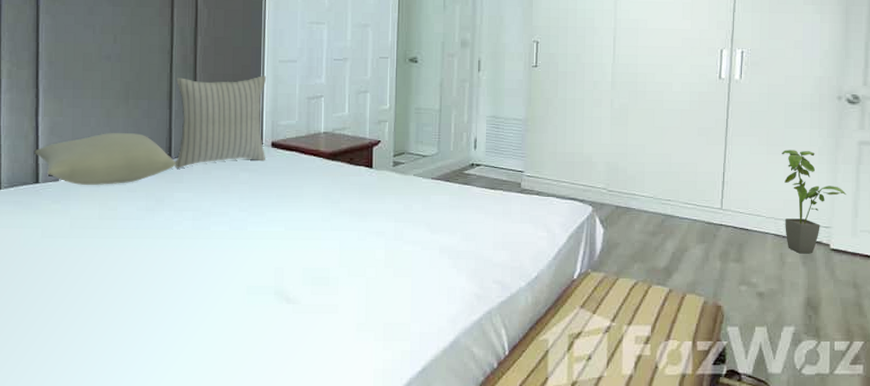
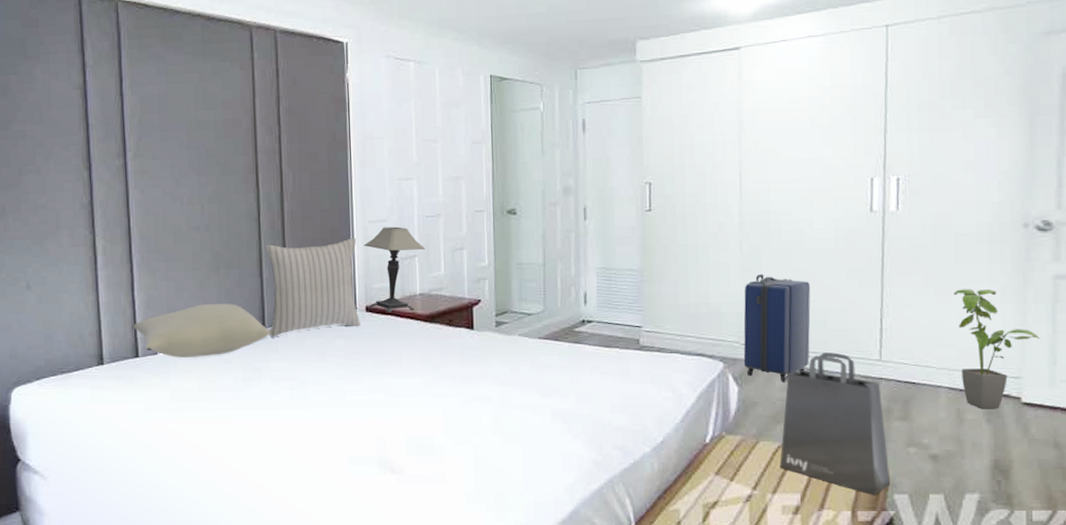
table lamp: none [272,67,332,149] -> present [363,226,426,313]
suitcase: none [609,128,667,226] -> present [743,274,811,382]
shopping bag: none [635,201,725,328] -> present [779,352,891,496]

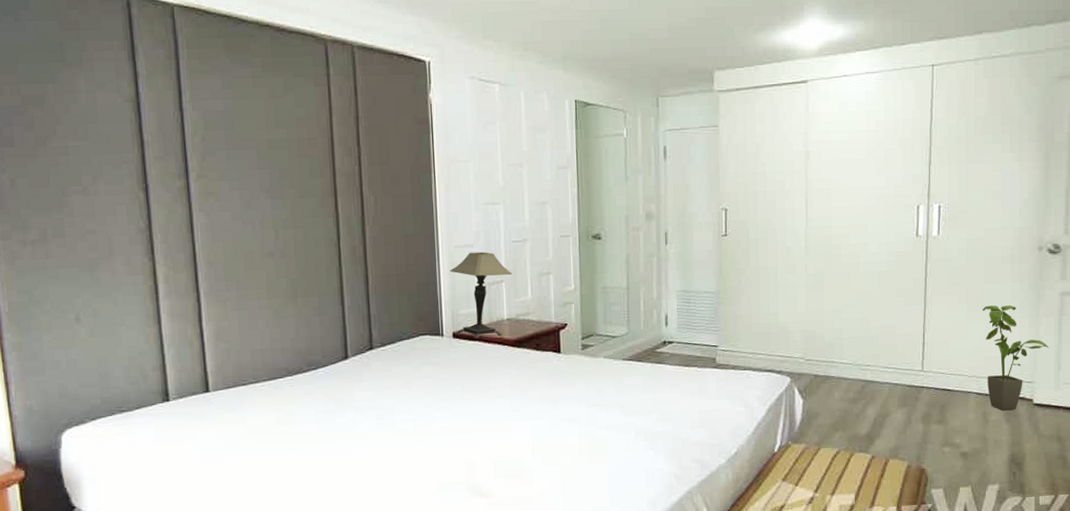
pillow: present [133,303,270,358] -> none [201,333,353,391]
pillow: present [265,238,360,338] -> none [346,263,447,367]
suitcase: present [743,274,811,382] -> none [807,294,865,394]
shopping bag: present [779,352,891,496] -> none [837,365,929,492]

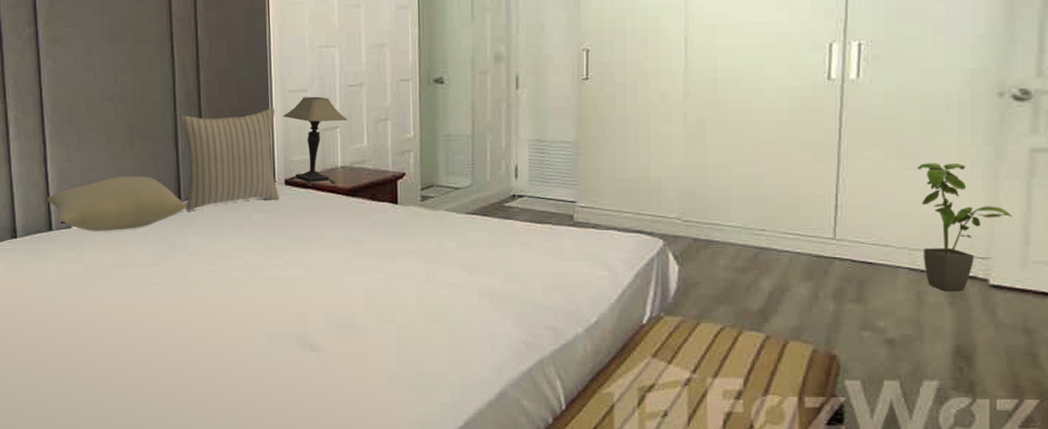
pillow: none [201,333,353,391] -> present [46,175,186,231]
pillow: none [346,263,447,367] -> present [181,108,279,212]

